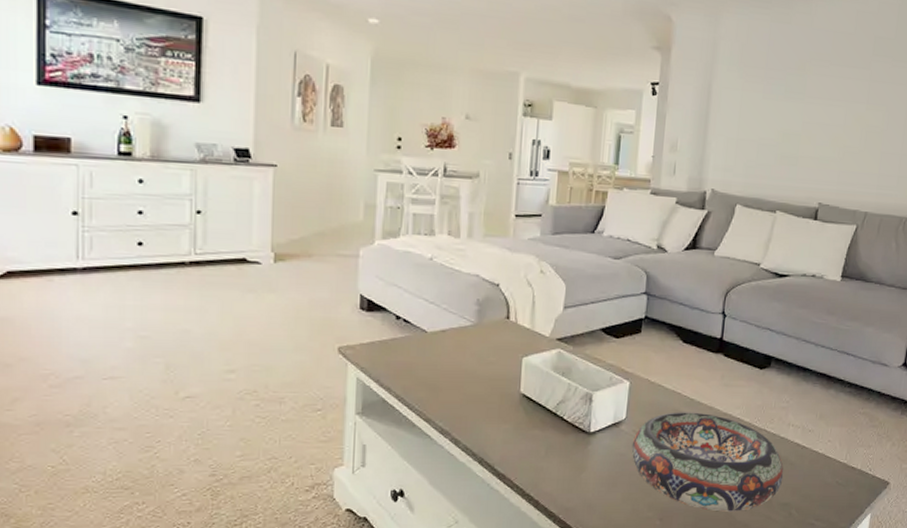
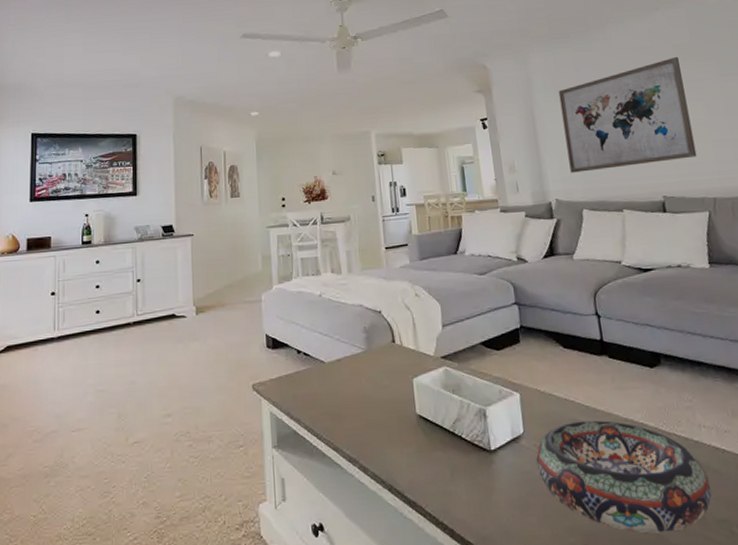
wall art: none [734,50,877,167] -> present [558,56,697,173]

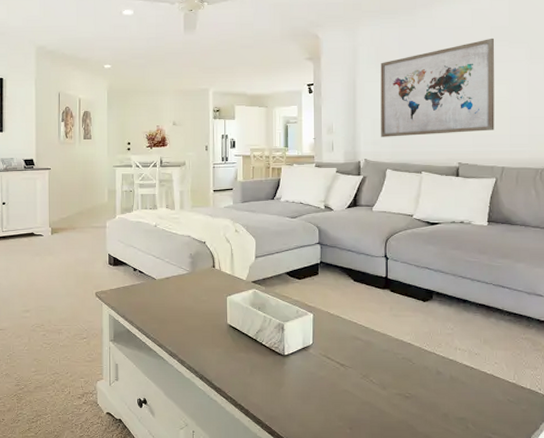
decorative bowl: present [536,420,712,533] -> none [320,338,457,424]

